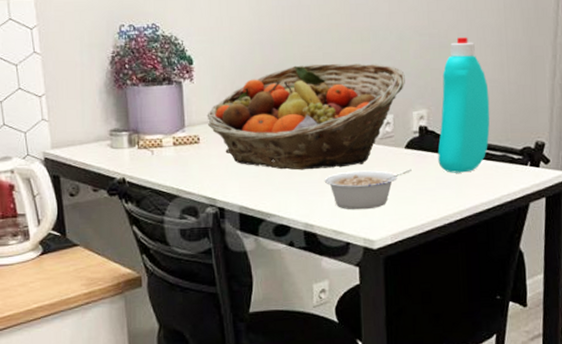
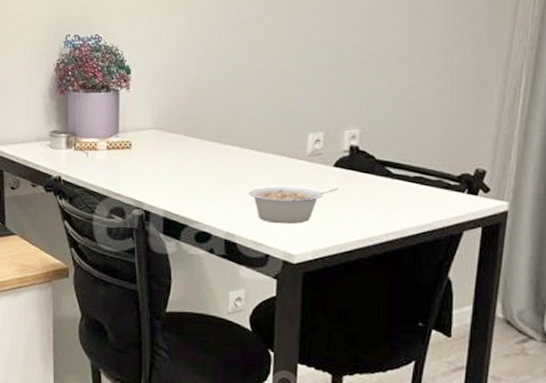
fruit basket: present [207,63,405,171] -> none [140,78,339,181]
bottle: present [438,37,490,173] -> none [367,58,428,195]

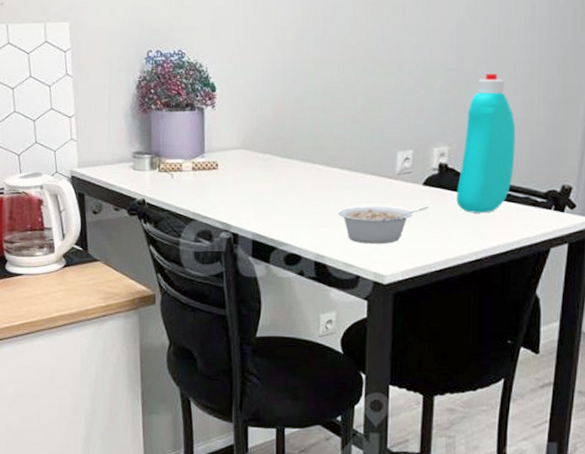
bottle: none [367,58,428,195] -> present [456,74,516,213]

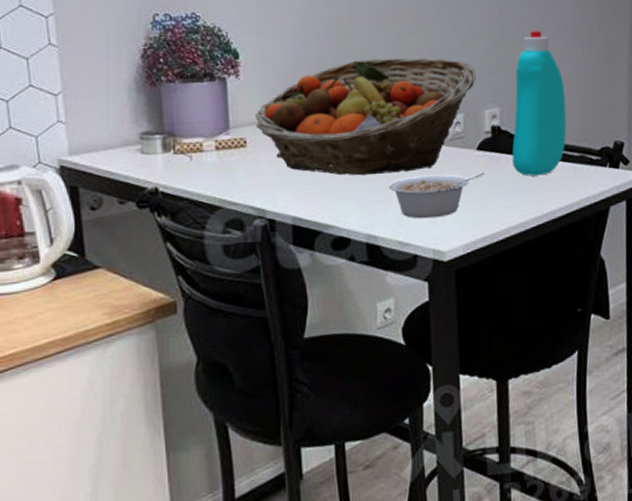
fruit basket: none [226,95,428,202] -> present [255,58,476,176]

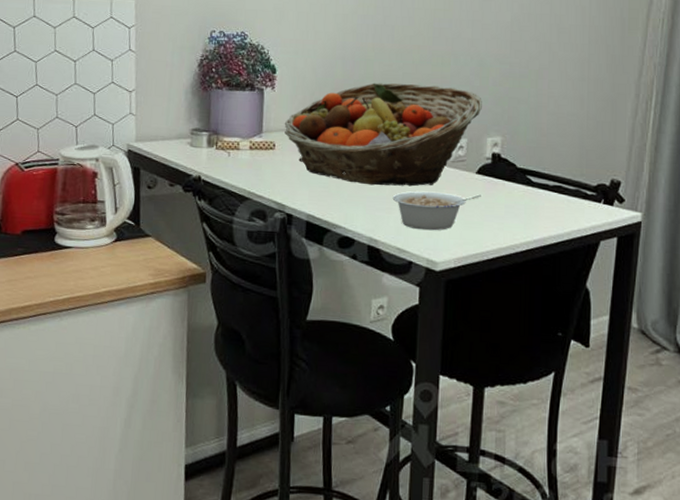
bottle: present [512,31,567,176] -> none [509,68,567,204]

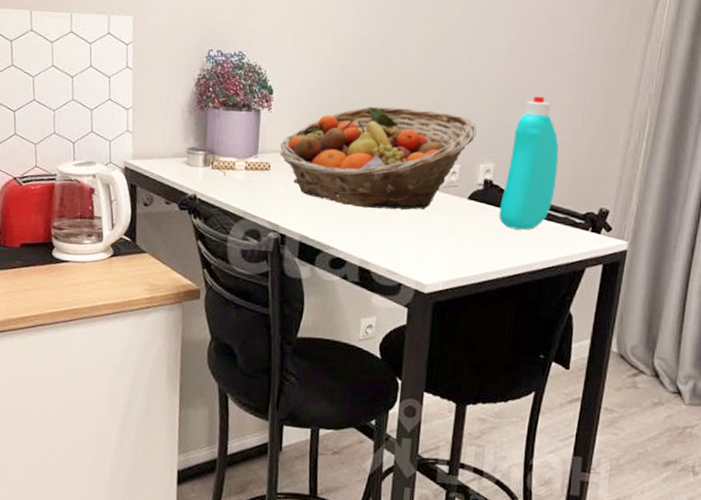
legume: present [392,191,481,231] -> none [384,215,472,254]
bottle: none [509,68,567,204] -> present [499,96,559,230]

